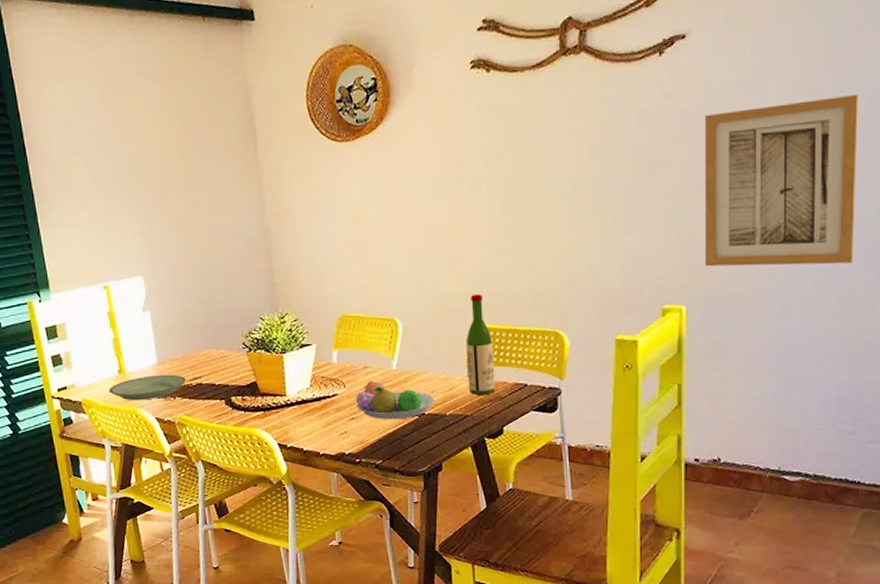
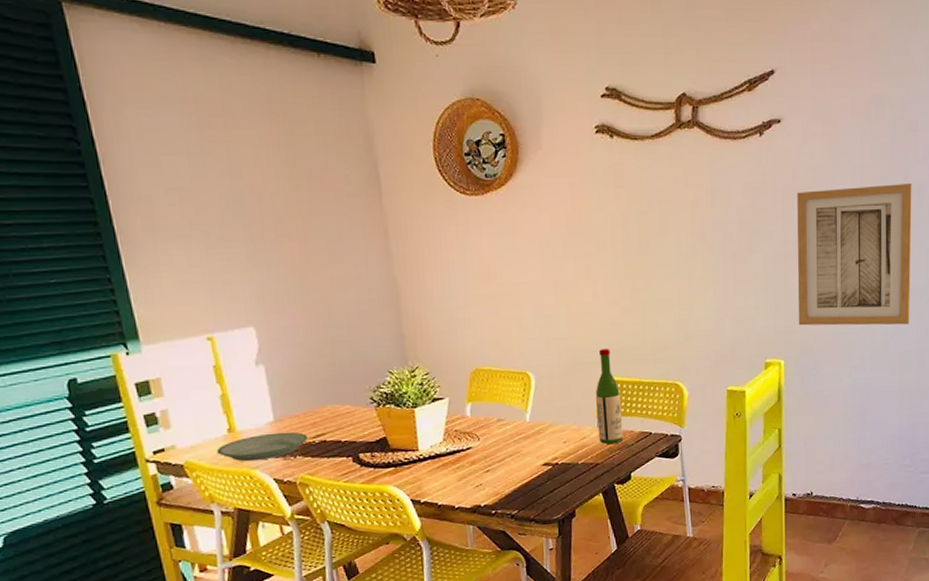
fruit bowl: present [356,381,435,419] -> none [490,433,567,471]

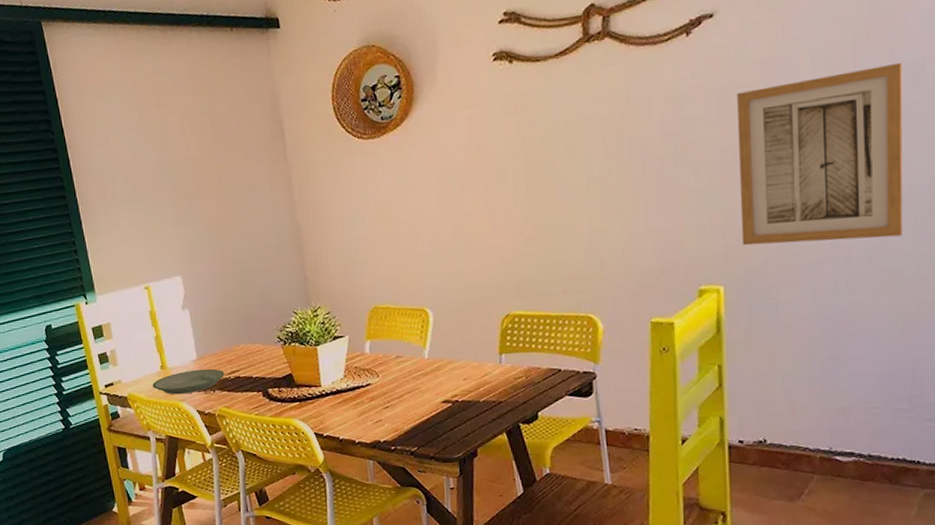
wine bottle: present [595,349,624,445] -> none [496,282,529,382]

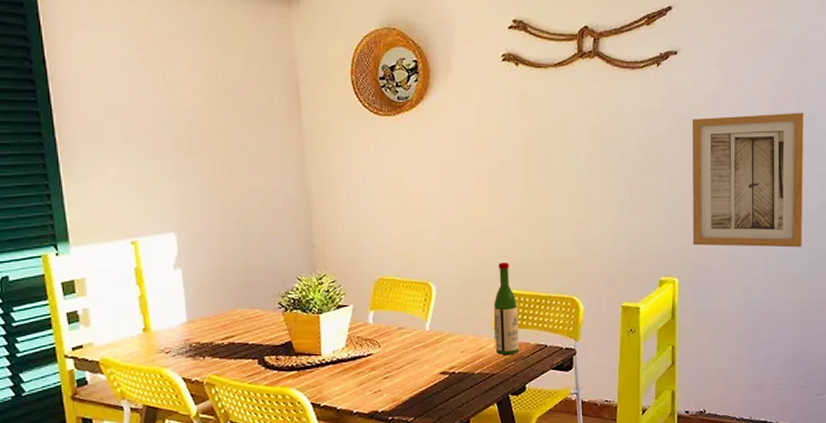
plate: present [152,368,224,395] -> none [131,333,217,361]
wine bottle: none [496,282,529,382] -> present [493,263,519,356]

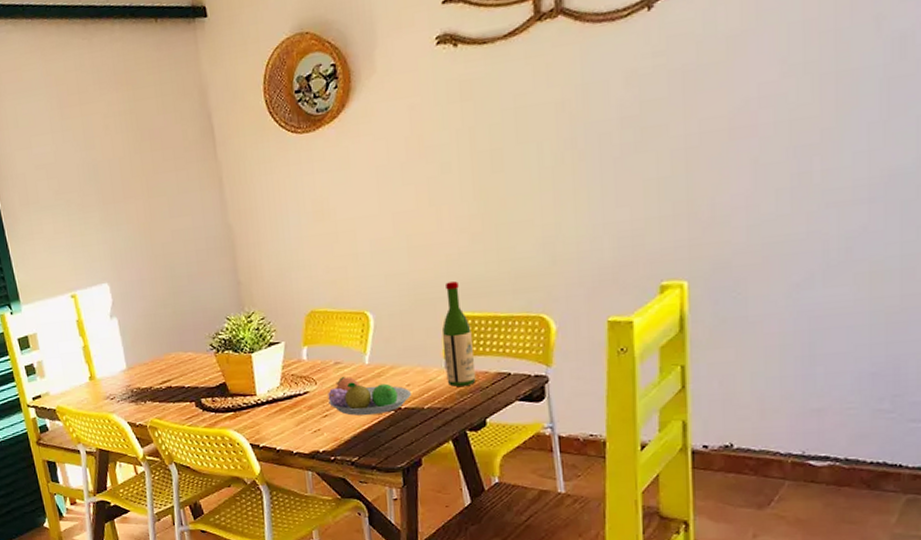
fruit bowl: none [390,341,464,378] -> present [328,376,411,416]
wall art: present [692,112,804,248] -> none [704,31,889,237]

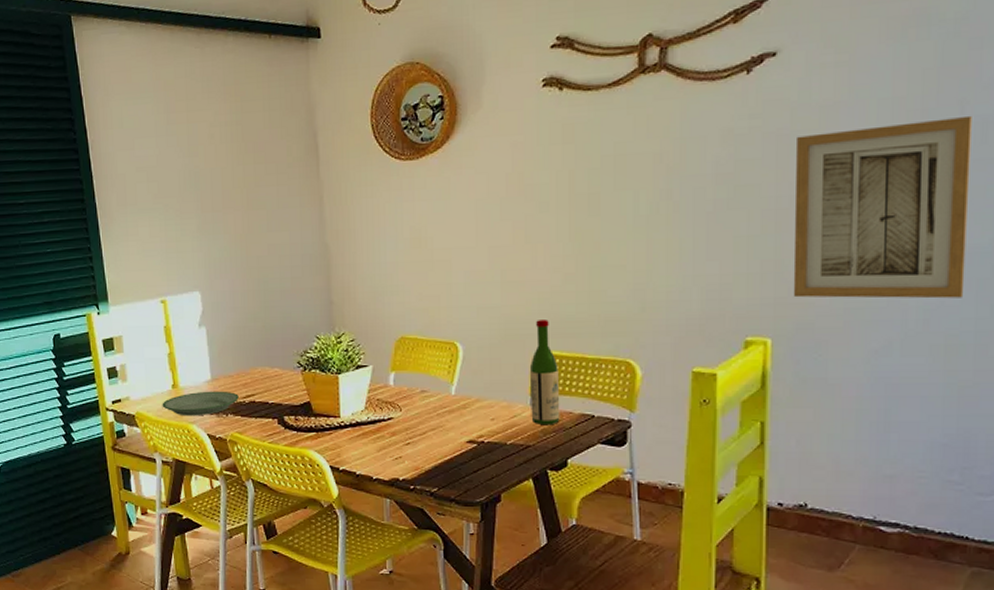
plate: none [81,378,156,407] -> present [162,391,239,416]
fruit bowl: present [328,376,411,416] -> none [412,406,495,446]
wall art: none [704,31,889,237] -> present [793,115,972,299]

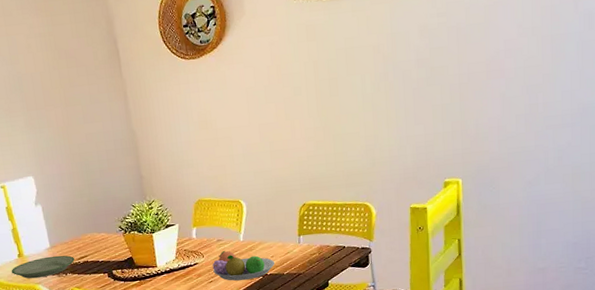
fruit bowl: none [412,406,495,446] -> present [212,251,275,281]
wine bottle: present [529,320,560,426] -> none [296,177,321,258]
wall art: present [793,115,972,299] -> none [470,9,583,148]

